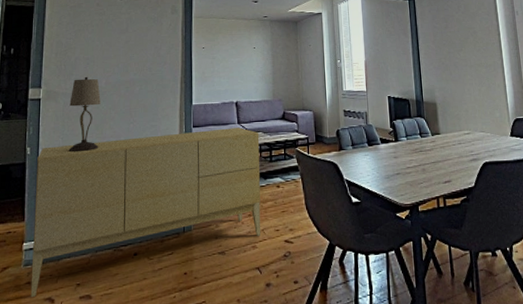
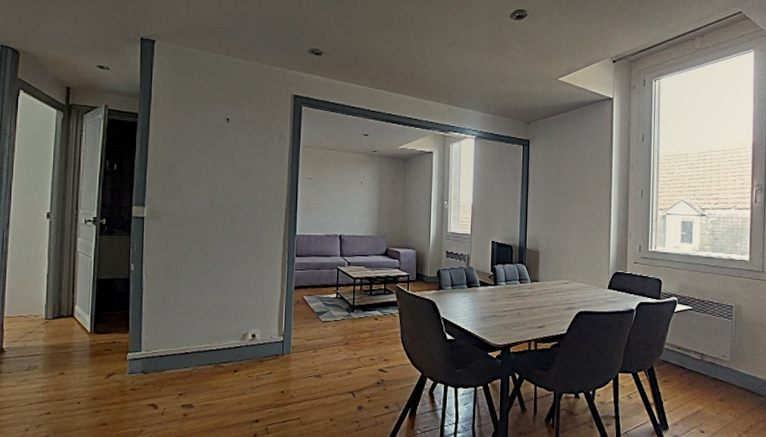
sideboard: present [30,127,261,297] -> none [135,260,361,402]
table lamp: present [68,76,101,153] -> none [172,198,205,272]

